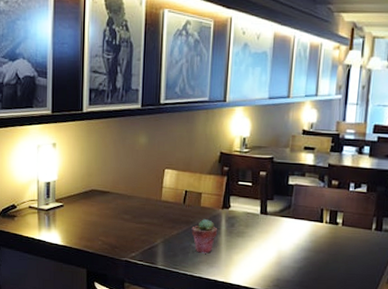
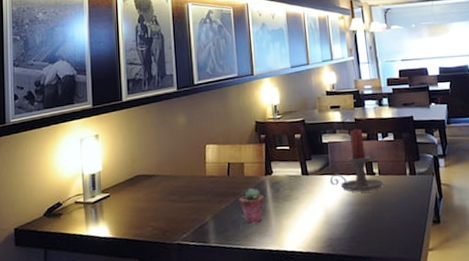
candle holder: none [288,175,345,240] -> present [329,129,384,192]

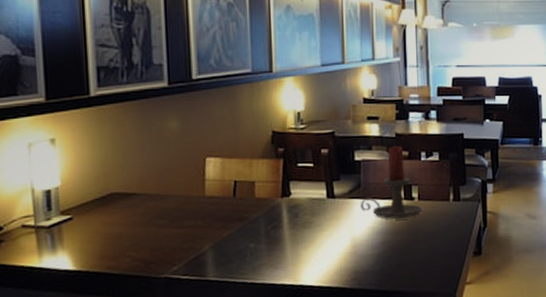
potted succulent: present [239,188,264,224] -> none [247,212,278,255]

